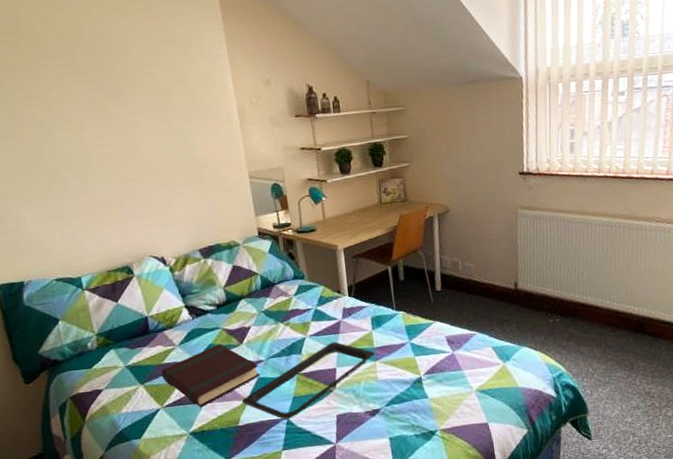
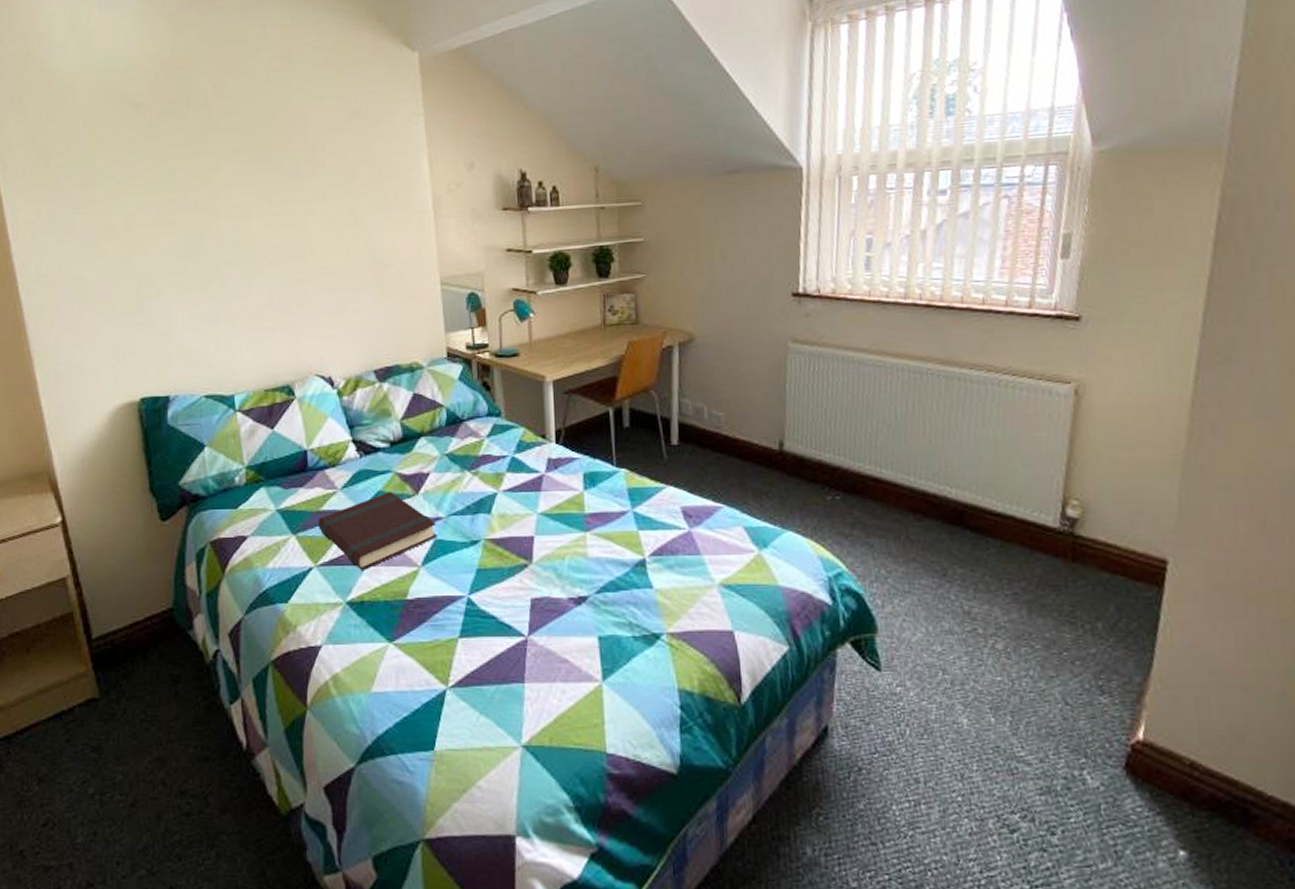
serving tray: present [241,341,375,420] -> none [412,501,586,597]

